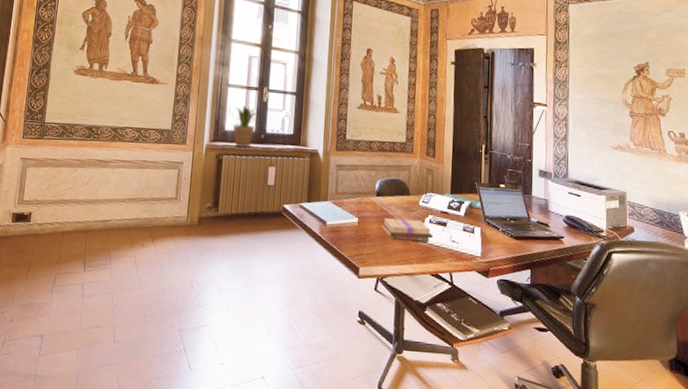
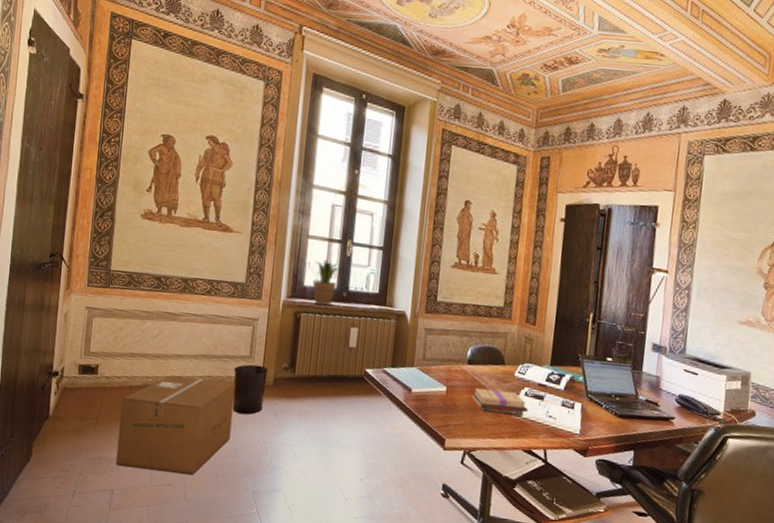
box: none [46,219,163,316] -> present [115,375,236,475]
waste bin: none [159,205,194,254] -> present [232,364,269,415]

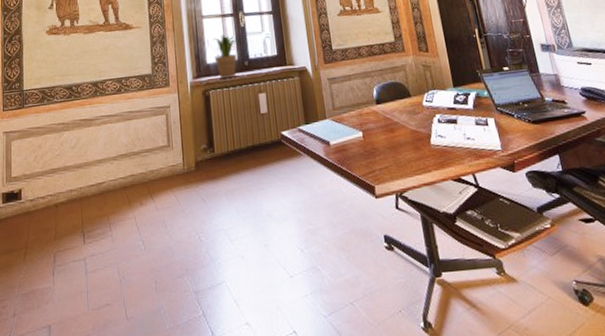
box: present [115,375,236,475] -> none [48,176,163,296]
waste bin: present [232,364,269,415] -> none [154,152,189,208]
books: present [472,388,528,416] -> none [389,122,445,150]

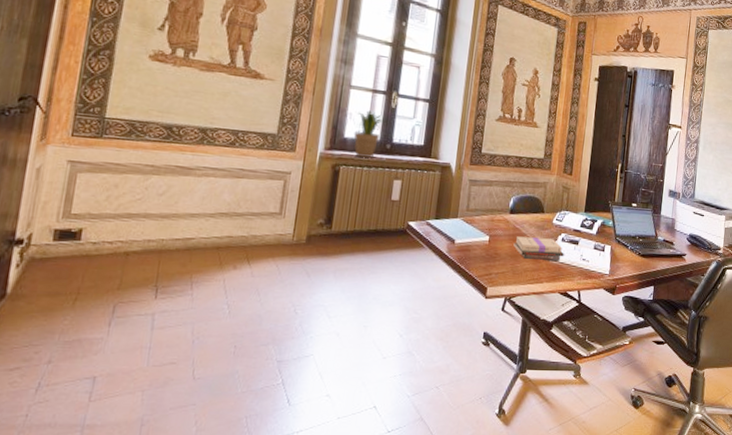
books: none [389,122,445,150] -> present [513,236,564,261]

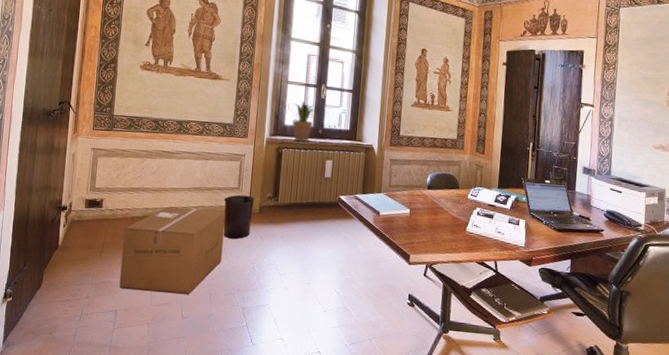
box: none [100,237,262,350] -> present [119,206,226,295]
waste bin: none [256,221,302,277] -> present [223,194,255,240]
books: present [513,236,564,261] -> none [432,210,480,233]

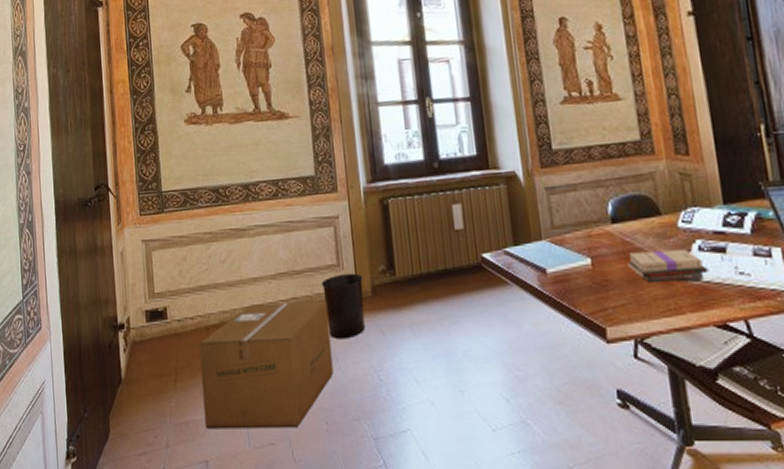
potted plant: present [292,101,316,142] -> none [393,127,424,184]
books: none [432,210,480,233] -> present [627,249,708,284]

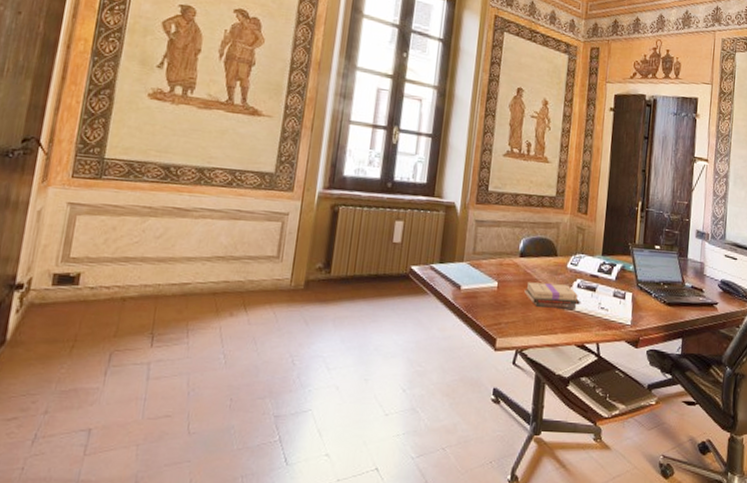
box: present [199,301,334,429] -> none [96,282,259,403]
waste bin: present [321,273,365,340] -> none [253,265,300,325]

